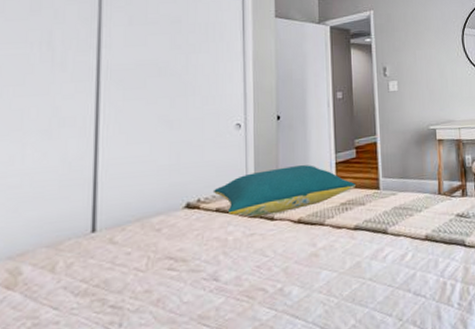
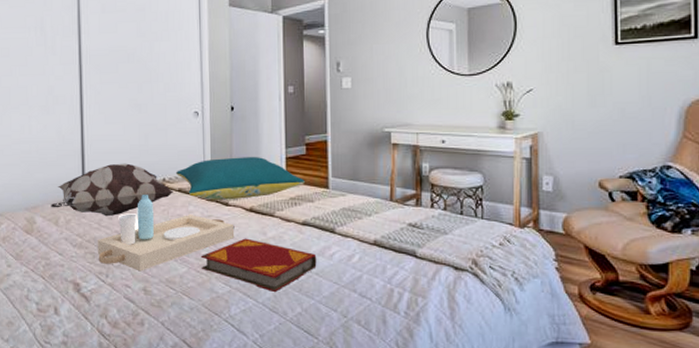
decorative pillow: none [45,186,210,253] -> present [51,163,173,217]
serving tray: none [109,220,281,312] -> present [98,195,235,272]
hardback book: none [241,252,370,307] -> present [200,238,317,292]

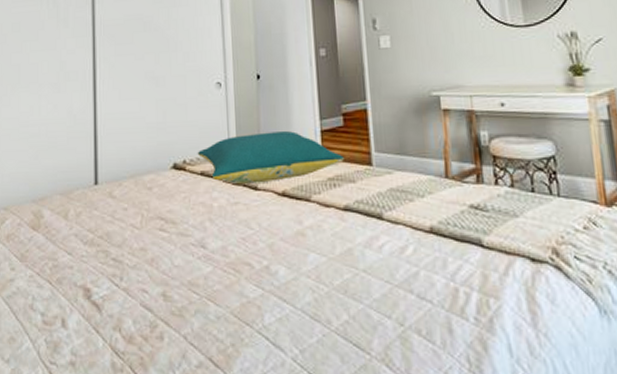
decorative pillow: present [51,163,173,217] -> none [60,144,195,207]
serving tray: present [98,195,235,272] -> none [111,180,266,273]
hardback book: present [200,238,317,292] -> none [227,229,364,294]

